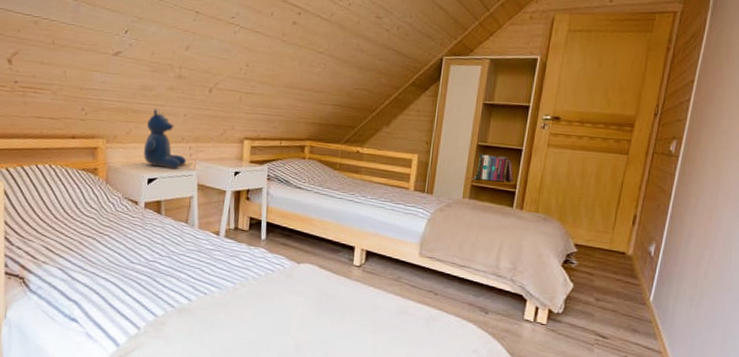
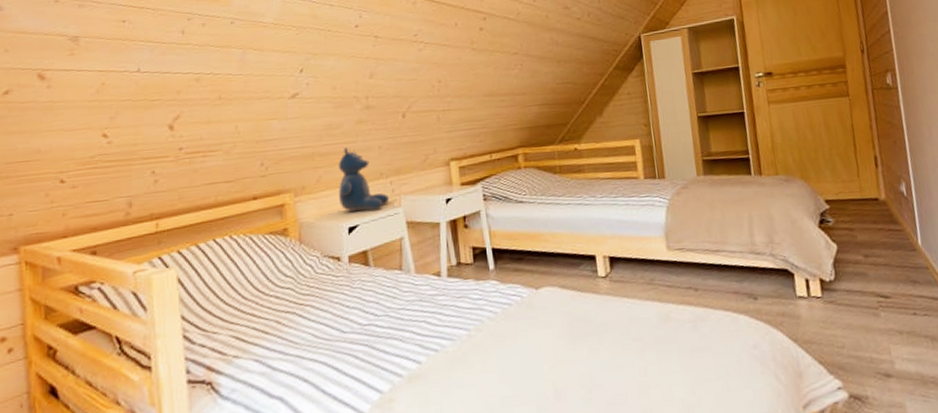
books: present [472,154,514,183] -> none [701,122,744,154]

